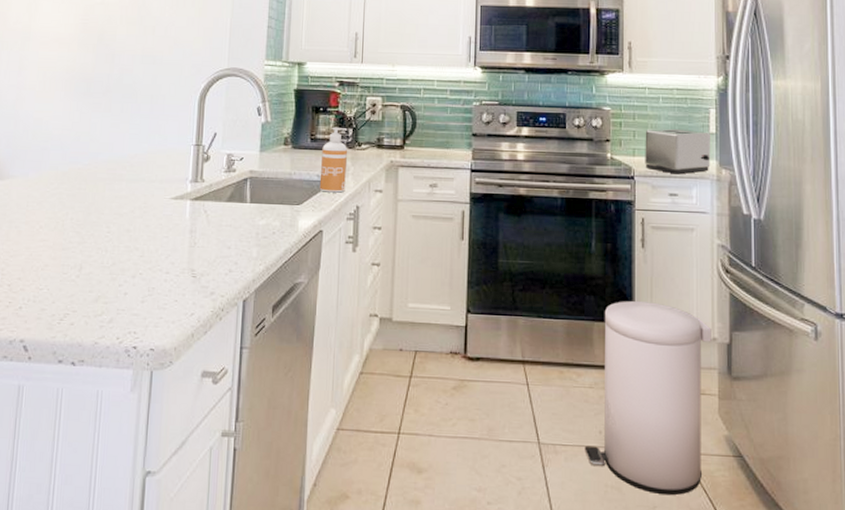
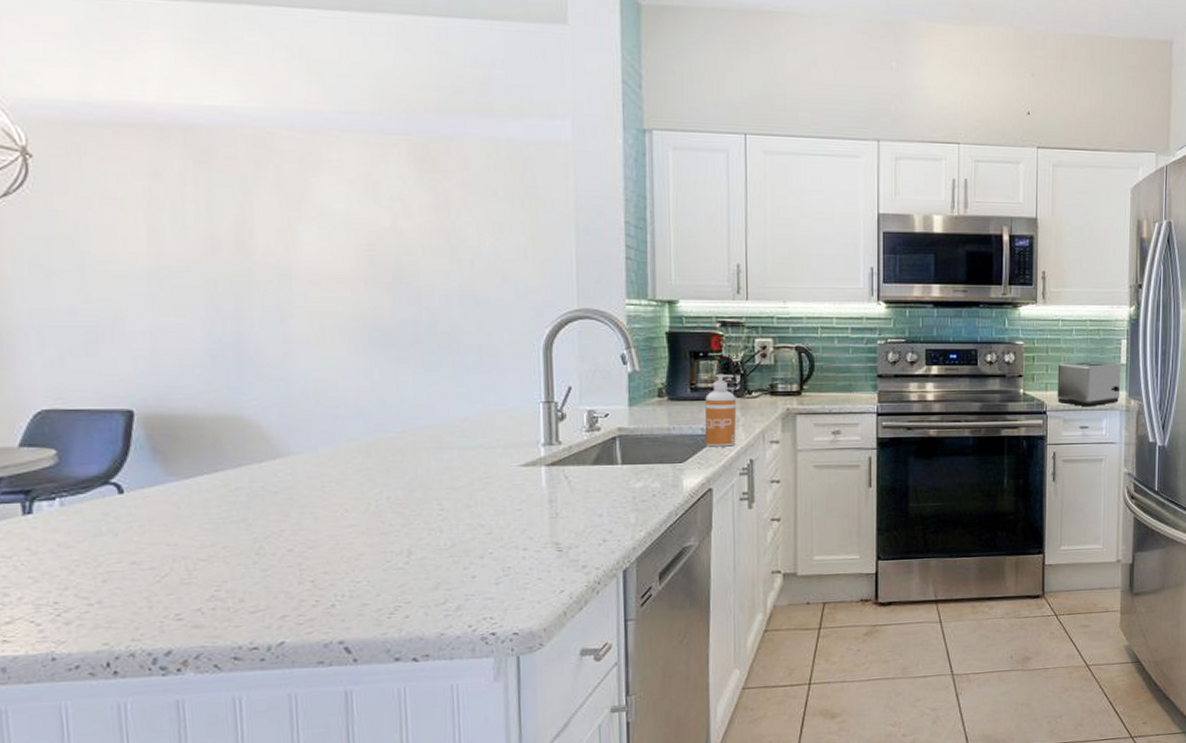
pedal bin: present [584,301,711,496] -> none [996,532,1116,704]

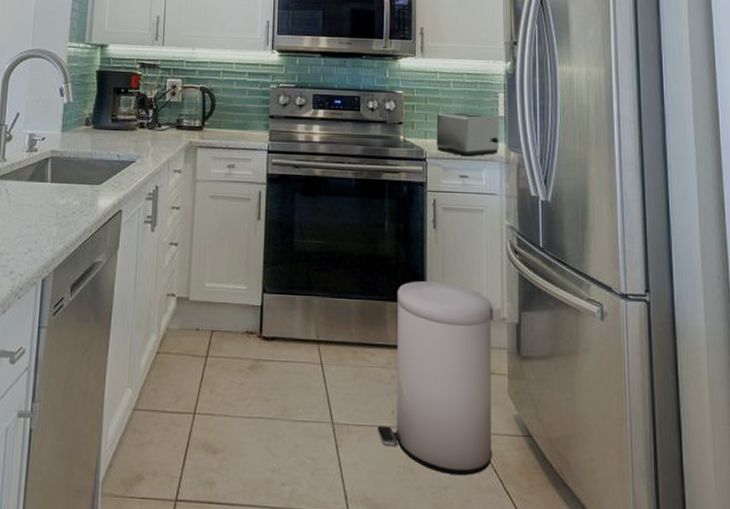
soap dispenser: present [704,374,737,447] -> none [119,108,148,173]
pedal bin: none [996,532,1116,704] -> present [377,281,501,476]

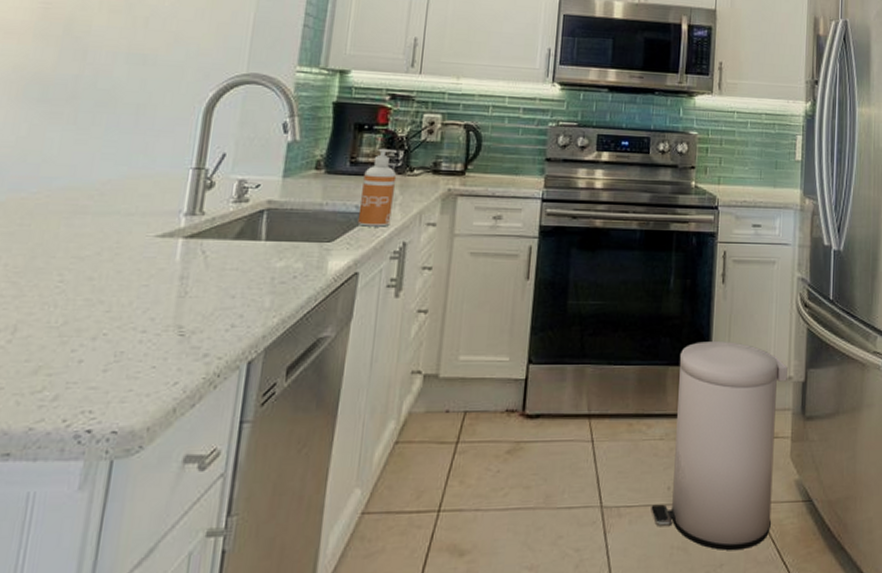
soap dispenser: none [119,108,148,173] -> present [357,148,398,227]
toaster: present [436,111,499,157] -> none [730,155,796,204]

